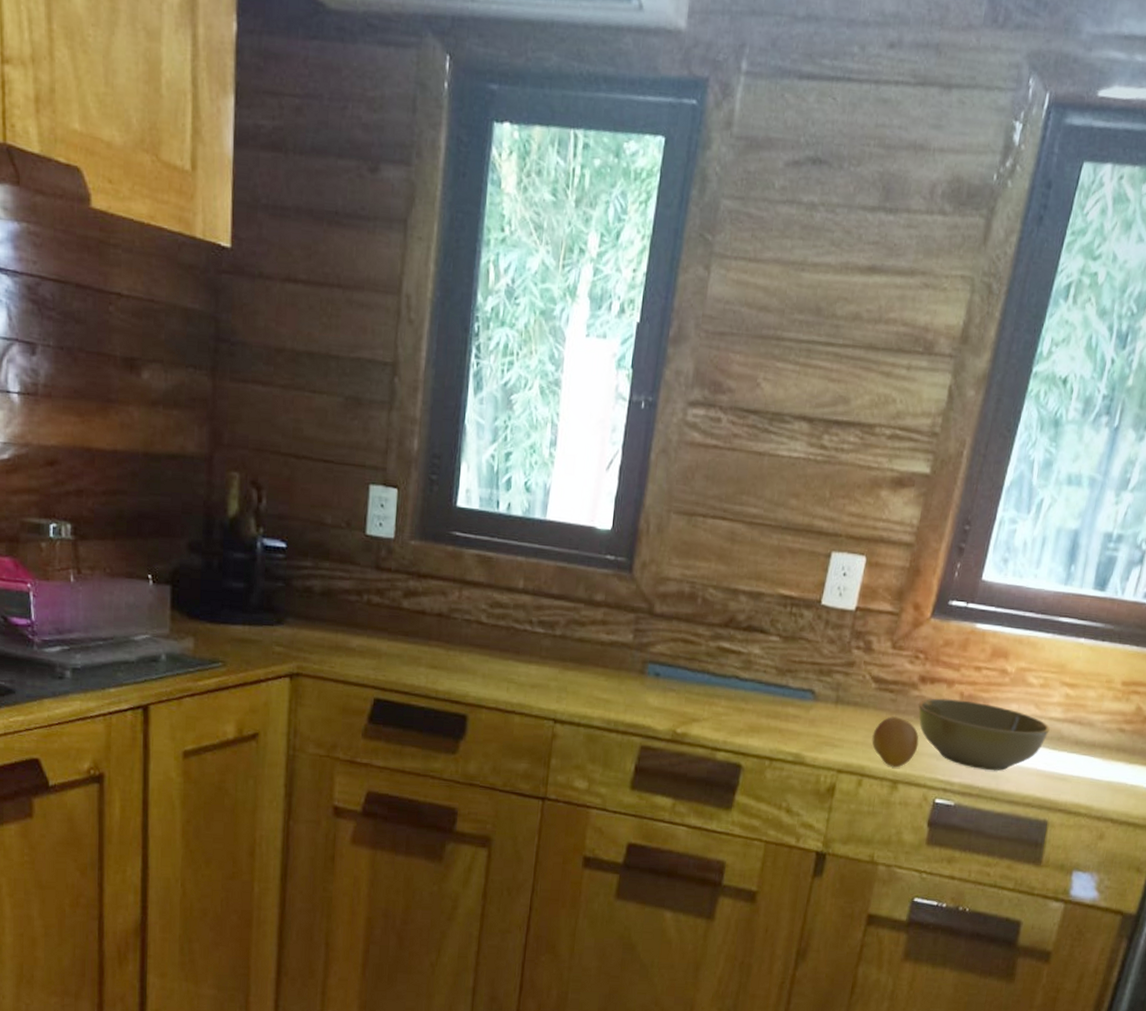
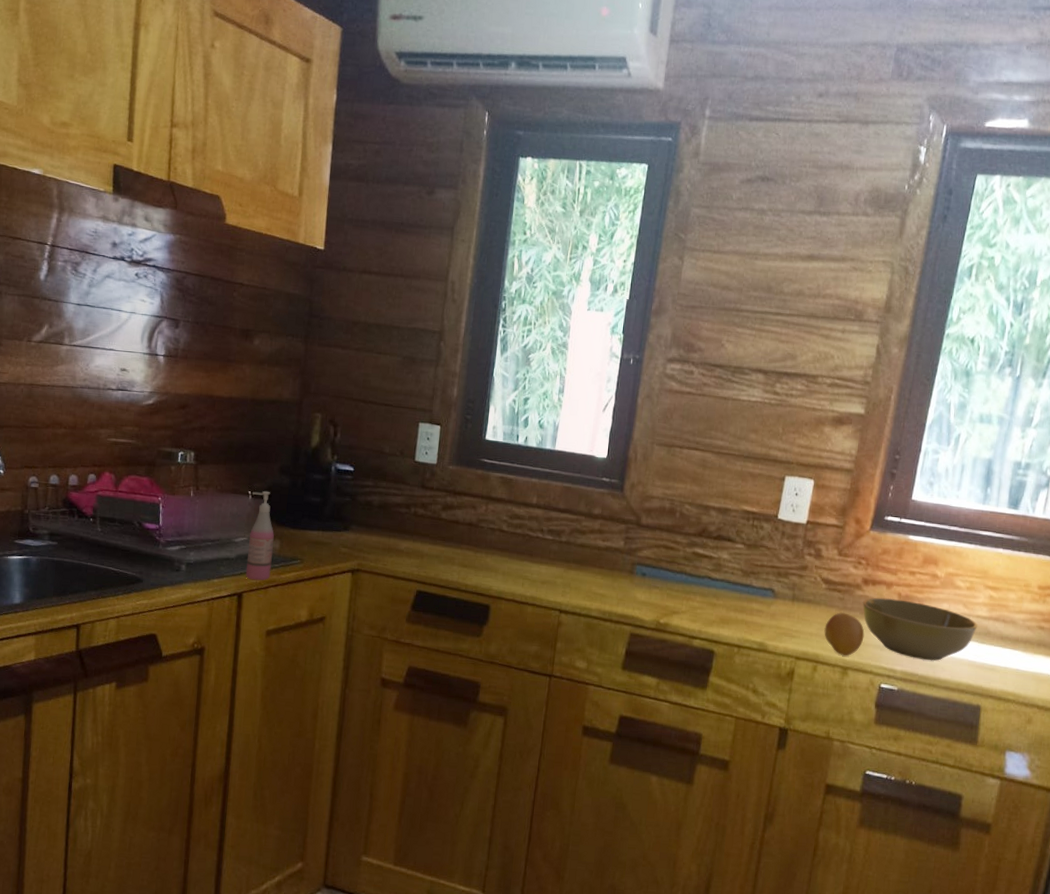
soap dispenser: none [151,574,186,690] -> present [245,491,274,581]

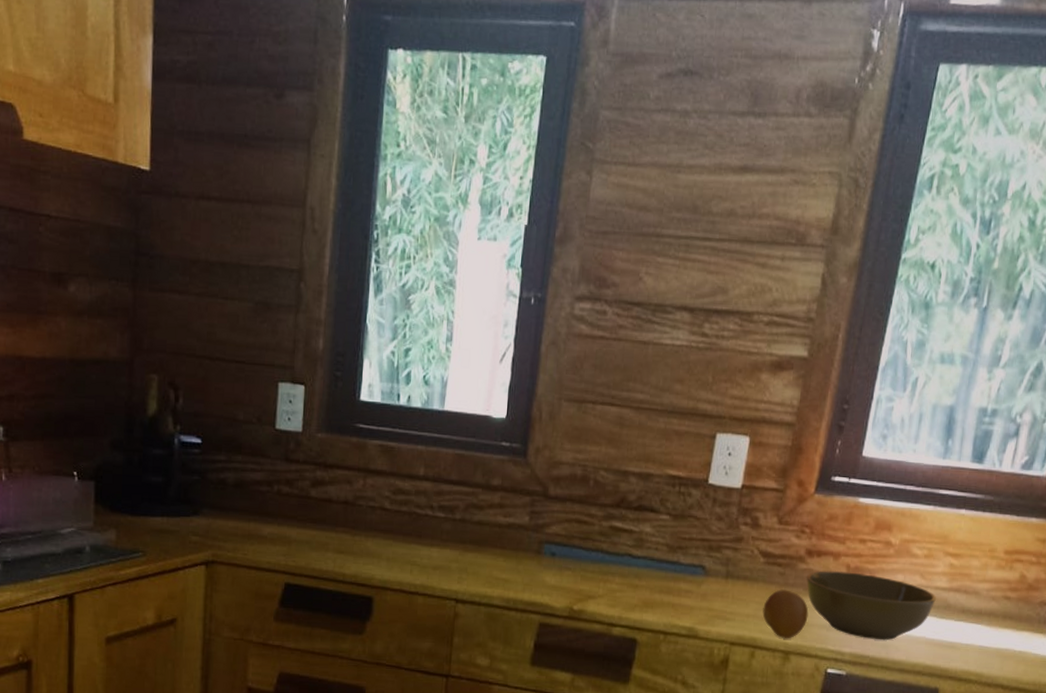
soap dispenser: present [245,491,274,581] -> none [76,470,108,579]

